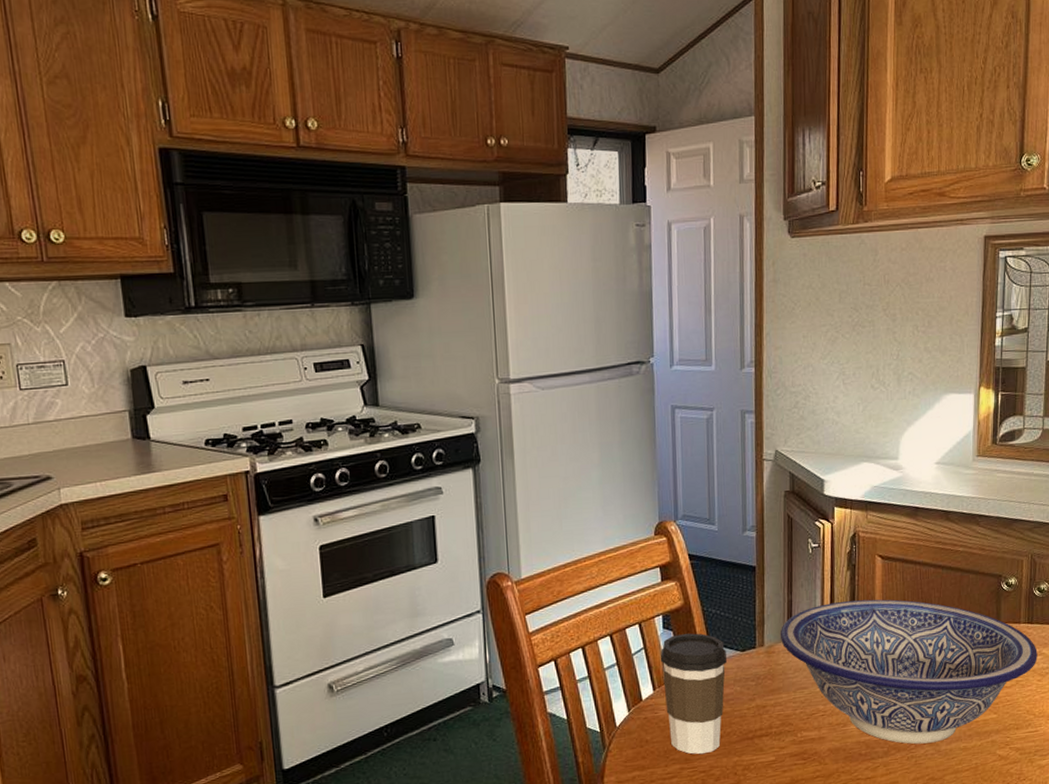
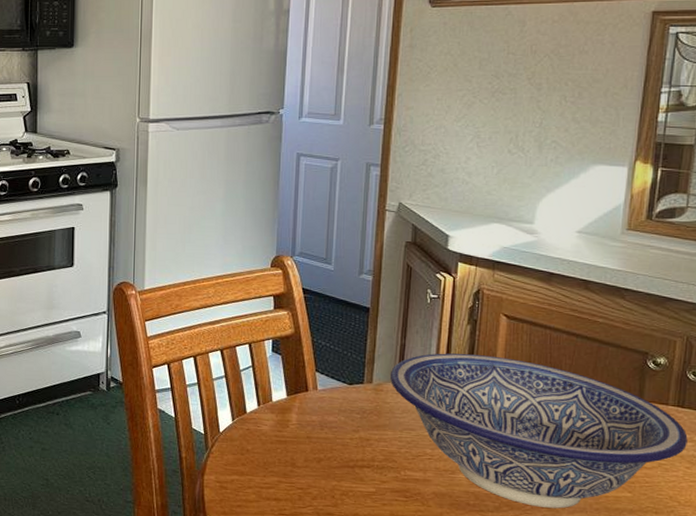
coffee cup: present [660,633,726,755] -> none [266,359,333,473]

